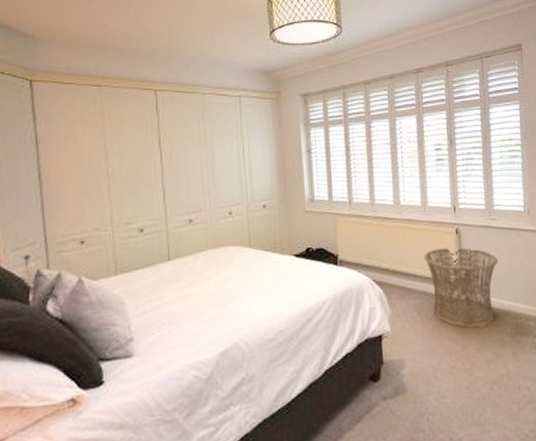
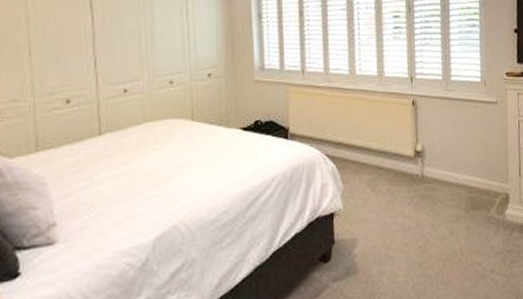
basket: present [424,247,498,329] -> none [379,119,454,204]

